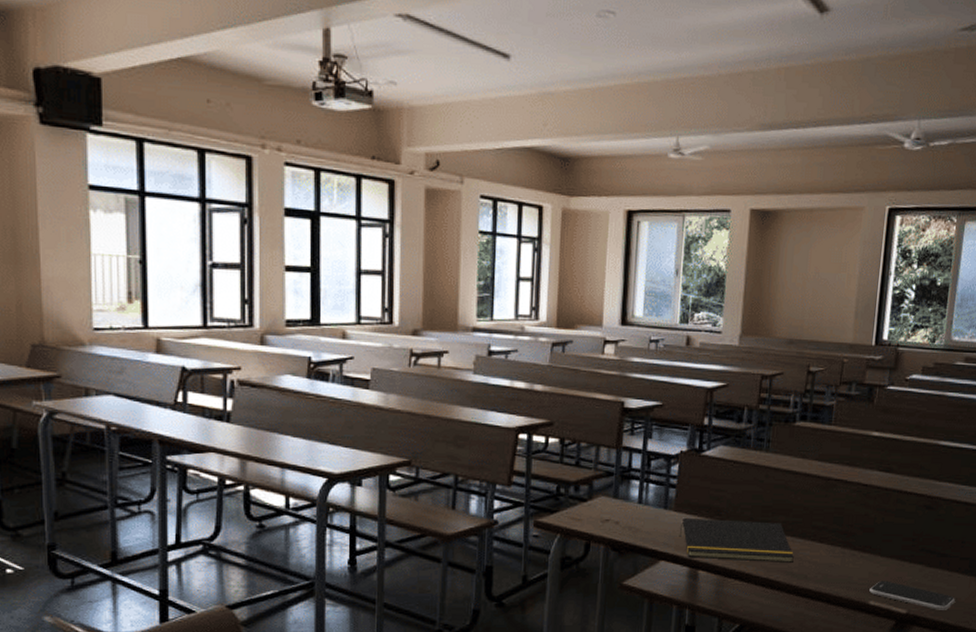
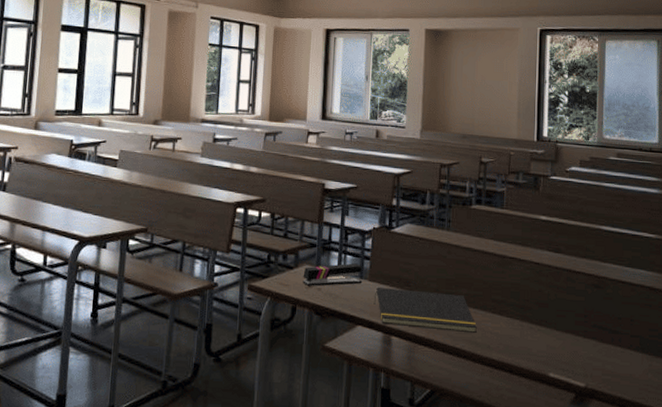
stapler: none [598,492,667,520] -> present [302,263,363,286]
smartphone: present [869,580,955,610] -> none [548,354,630,386]

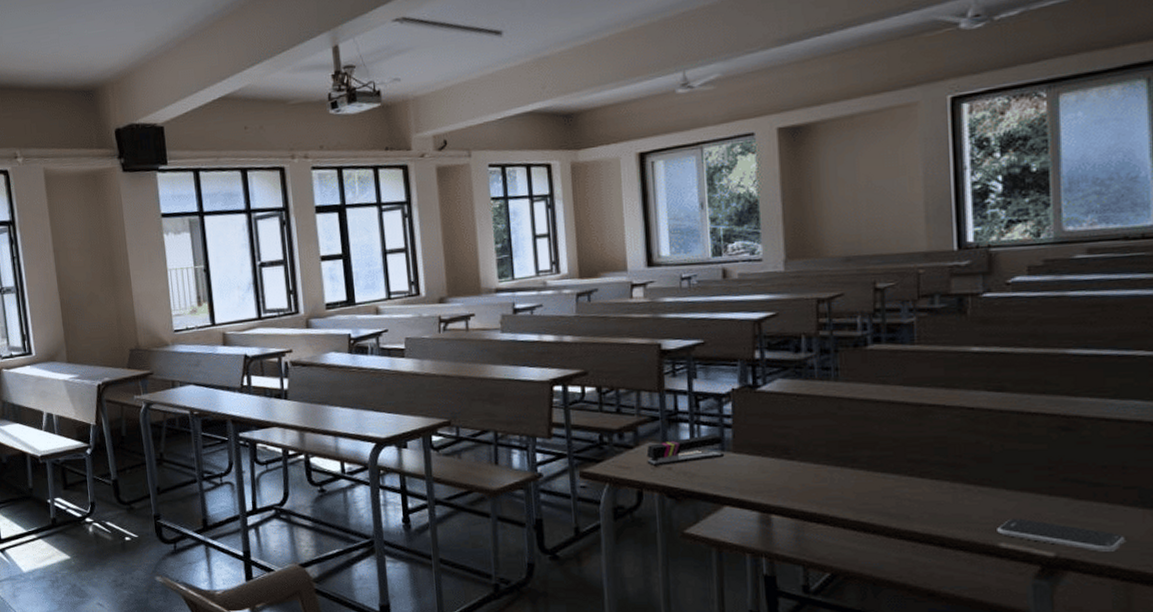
notepad: present [373,286,477,333] -> none [742,458,889,503]
smartphone: none [548,354,630,386] -> present [997,518,1125,552]

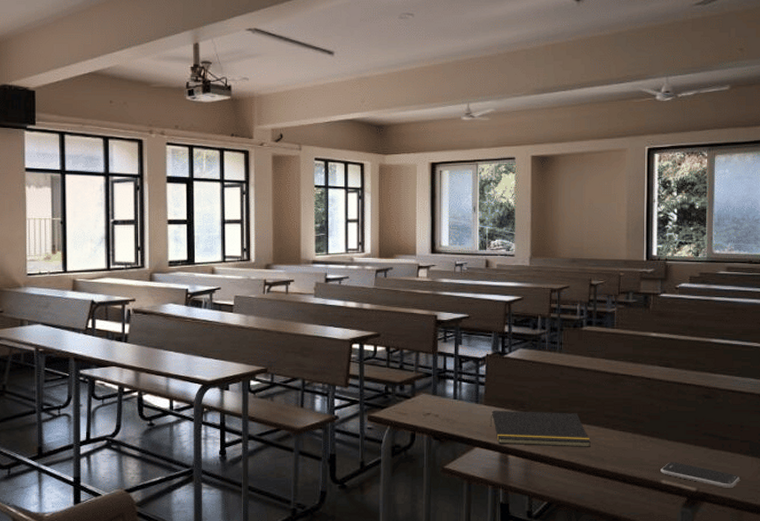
stapler: present [646,434,725,466] -> none [420,389,478,413]
notepad: none [742,458,889,503] -> present [490,410,591,447]

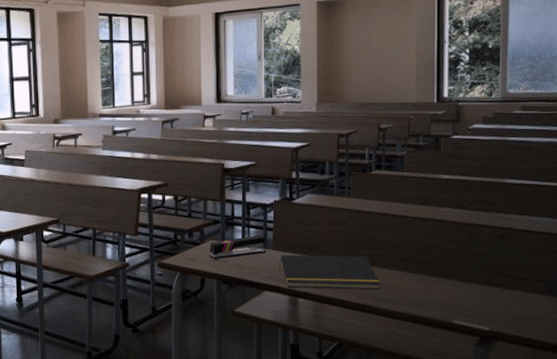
stapler: none [420,389,478,413] -> present [209,235,267,259]
smartphone: present [661,462,740,488] -> none [453,302,535,327]

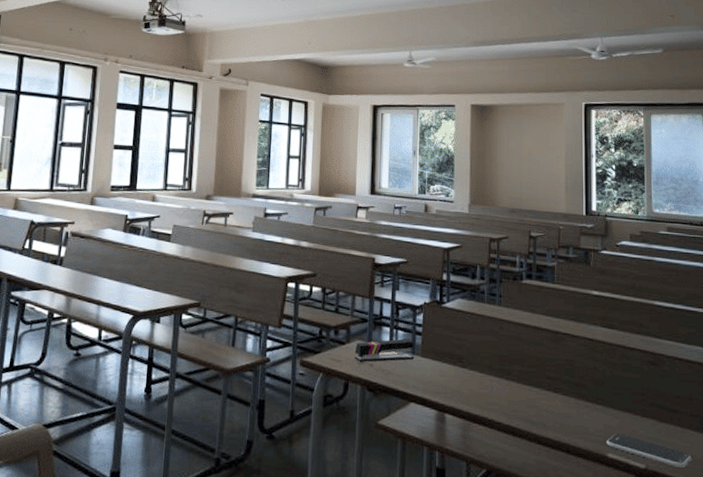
notepad: present [278,254,381,290] -> none [426,363,532,411]
smartphone: none [453,302,535,327] -> present [606,433,691,467]

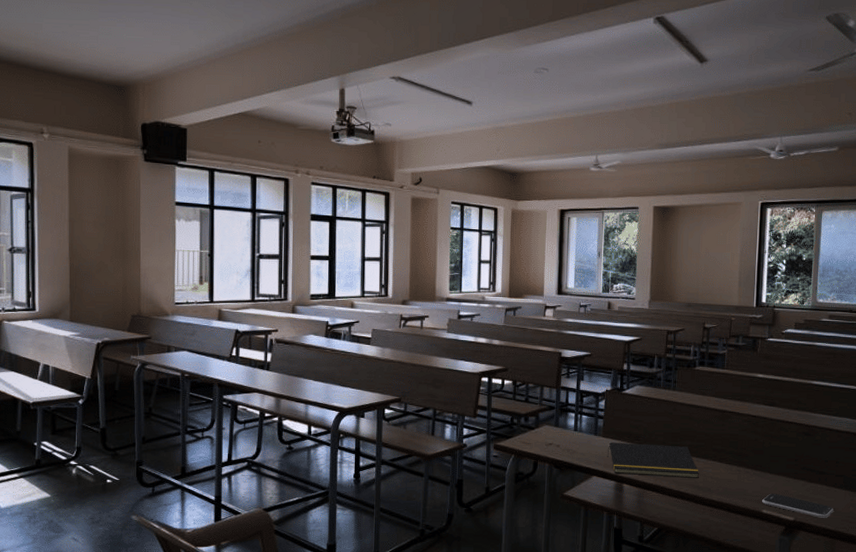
stapler: present [354,338,415,362] -> none [543,422,597,444]
notepad: none [426,363,532,411] -> present [607,442,699,478]

